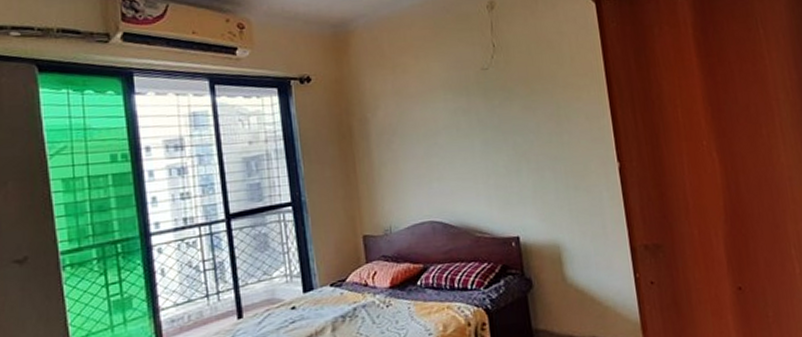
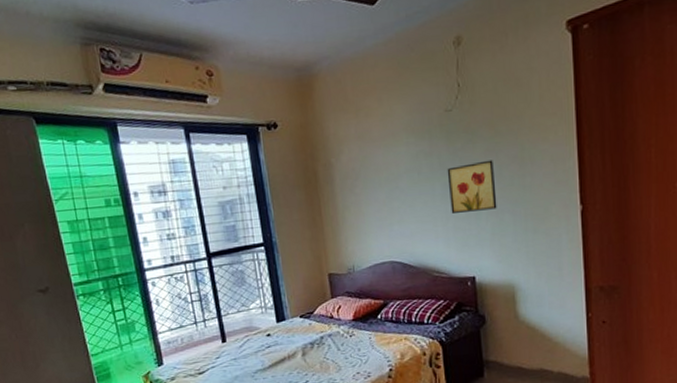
wall art: none [485,117,538,170] -> present [447,160,497,213]

